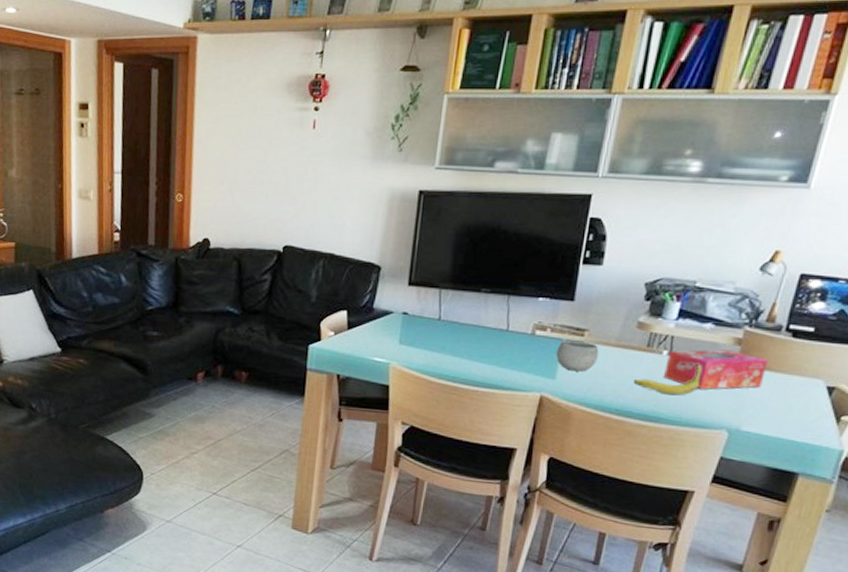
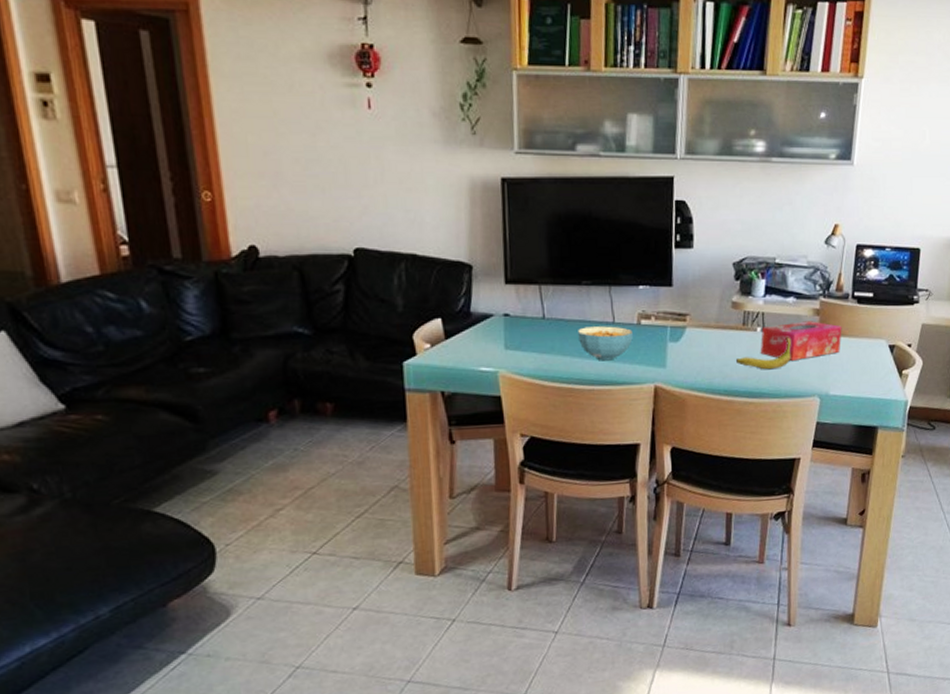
cereal bowl: none [470,331,527,366] -> present [578,326,634,361]
bowl: present [556,340,599,372] -> none [663,326,702,358]

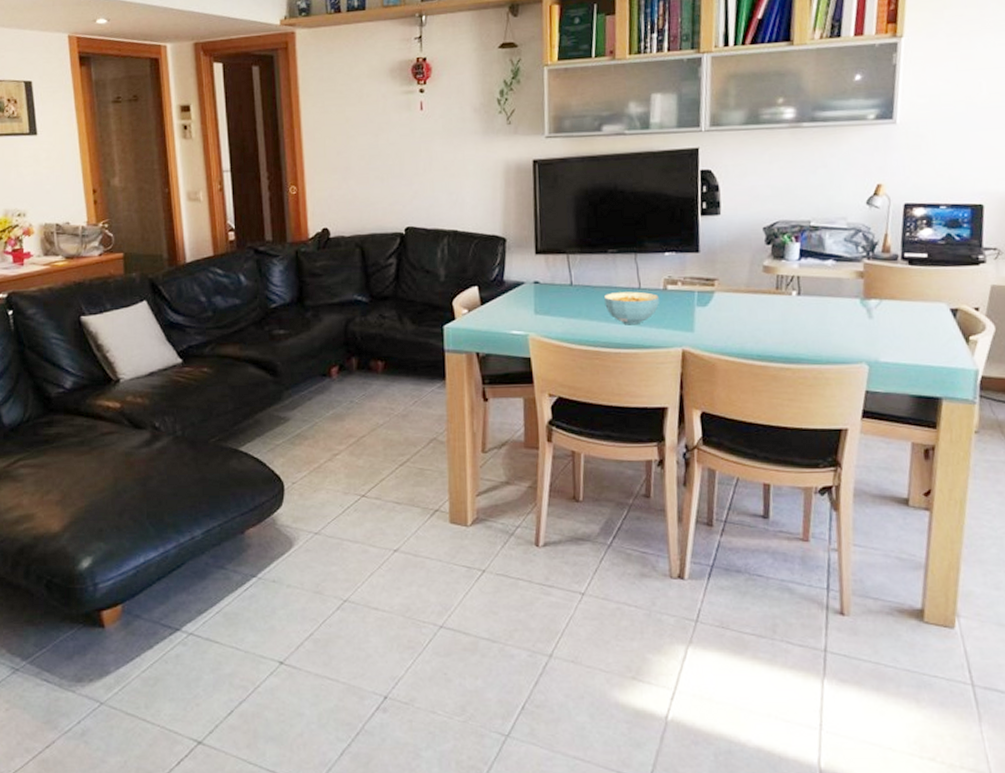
banana: present [735,336,792,370] -> none [769,299,833,335]
tissue box: present [760,321,842,361] -> none [796,284,892,325]

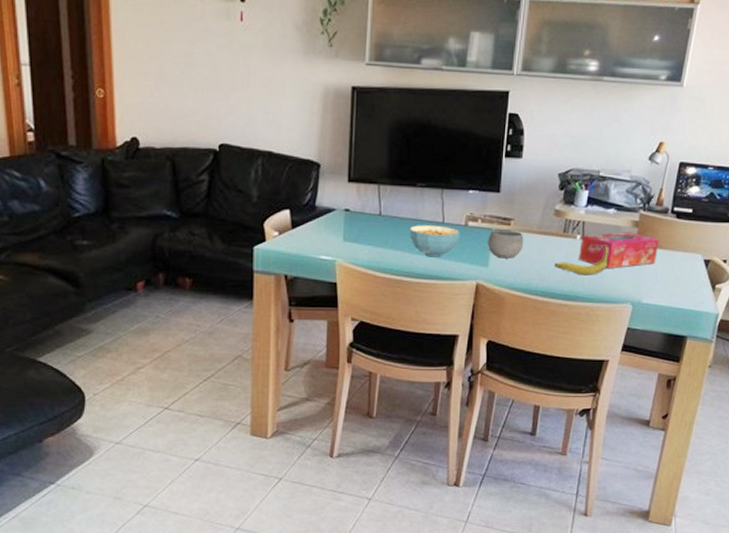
bowl: none [691,290,732,322] -> present [488,229,524,259]
banana: none [769,299,833,335] -> present [554,245,609,275]
tissue box: none [796,284,892,325] -> present [578,232,659,268]

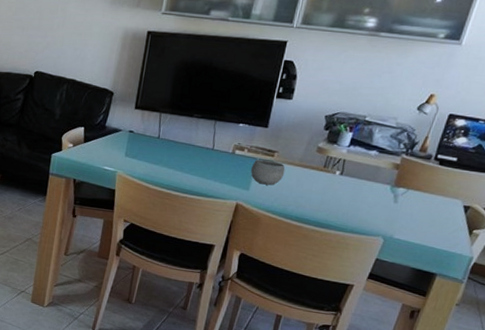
cereal bowl: present [410,225,461,257] -> none [182,149,228,178]
banana: present [554,245,609,275] -> none [310,182,367,208]
tissue box: present [578,232,659,268] -> none [335,171,419,204]

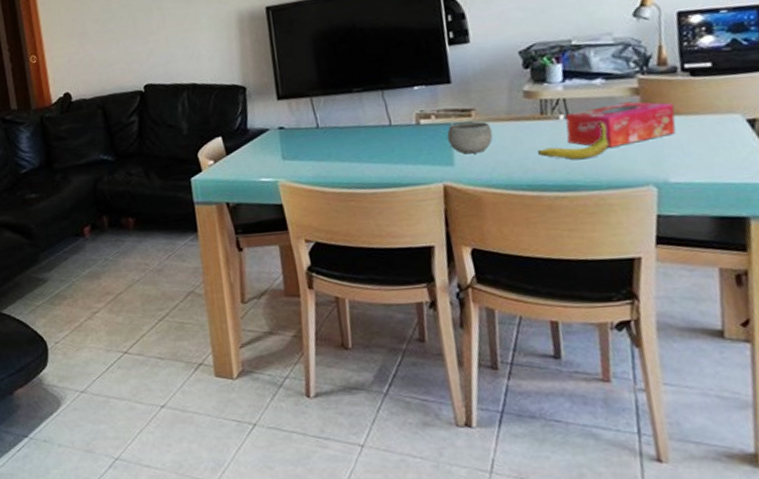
banana: none [310,182,367,208] -> present [536,121,609,160]
tissue box: none [335,171,419,204] -> present [565,101,676,148]

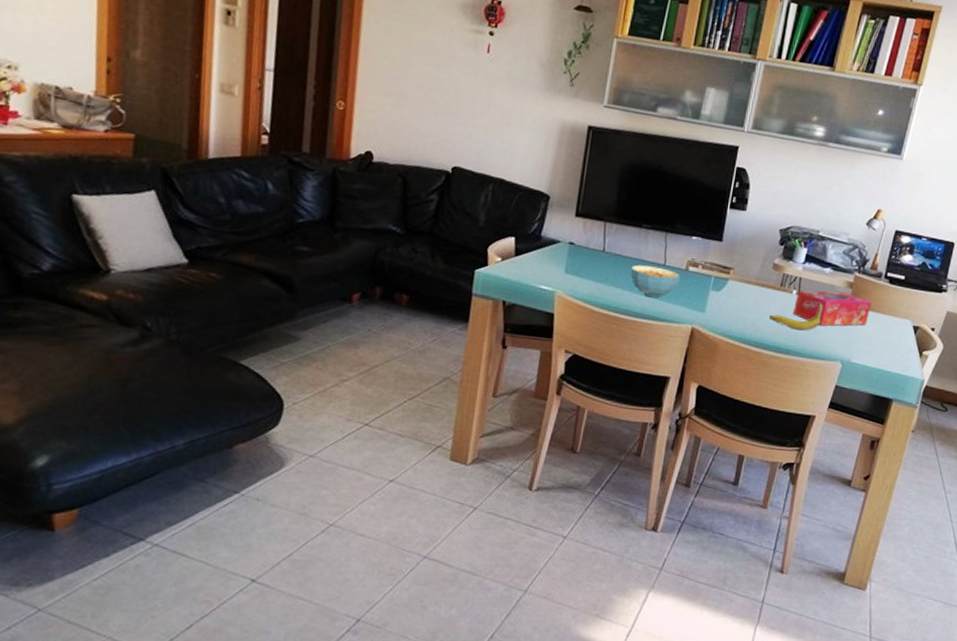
cereal bowl: none [353,128,414,164] -> present [631,265,681,298]
bowl: present [447,121,493,154] -> none [706,277,742,307]

